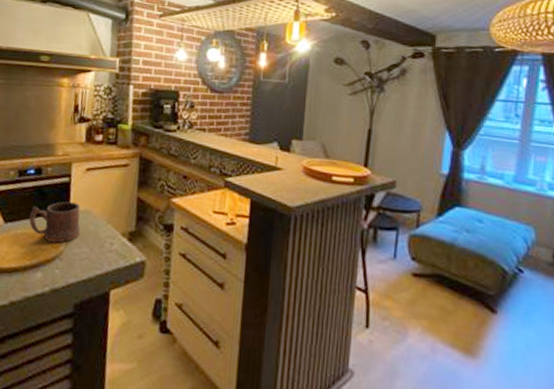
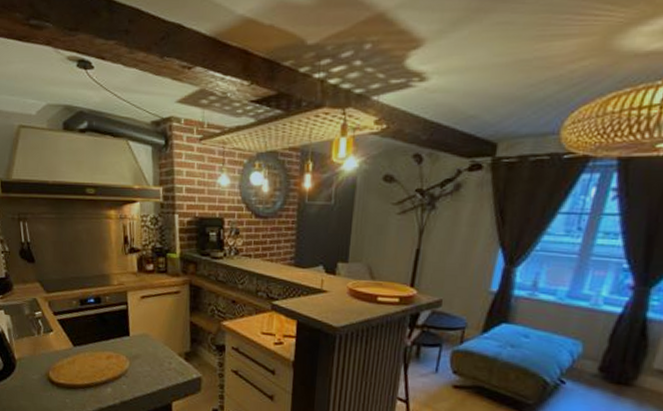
mug: present [29,201,81,243] -> none [94,327,141,363]

